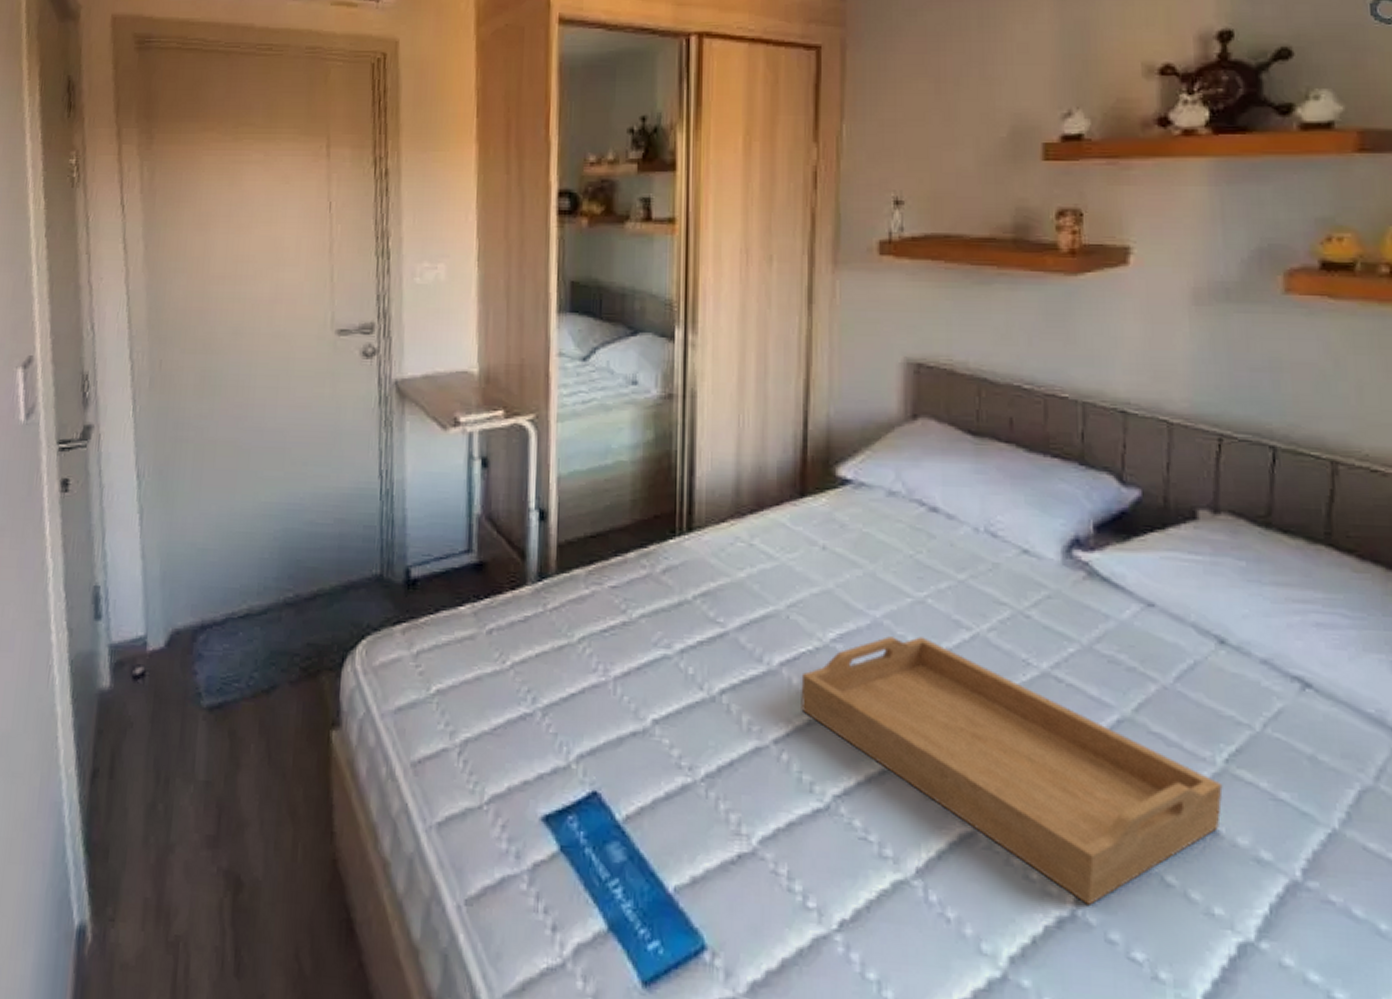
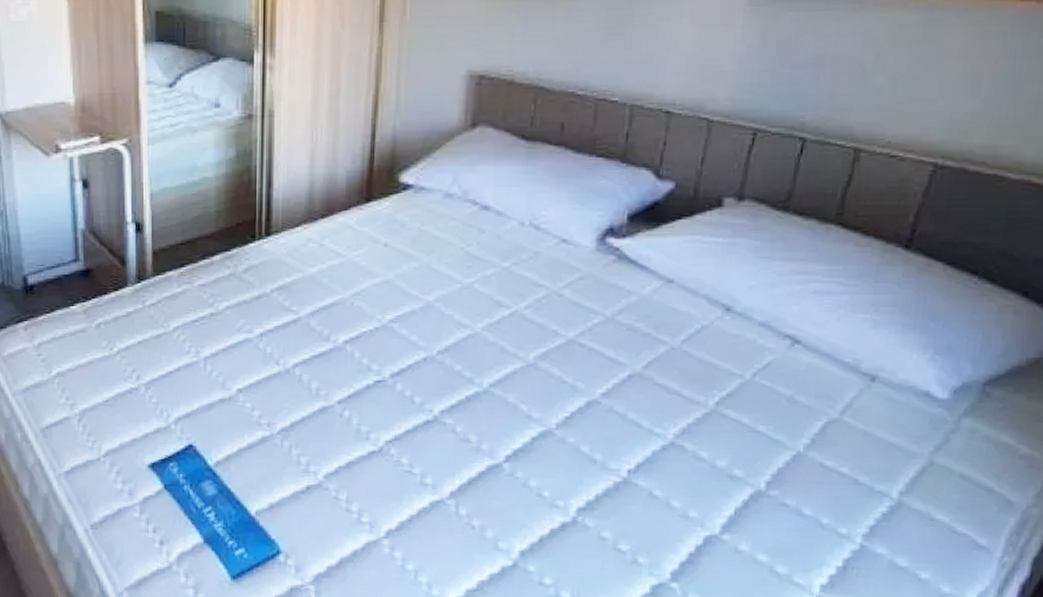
serving tray: present [801,636,1223,905] -> none [361,315,711,513]

